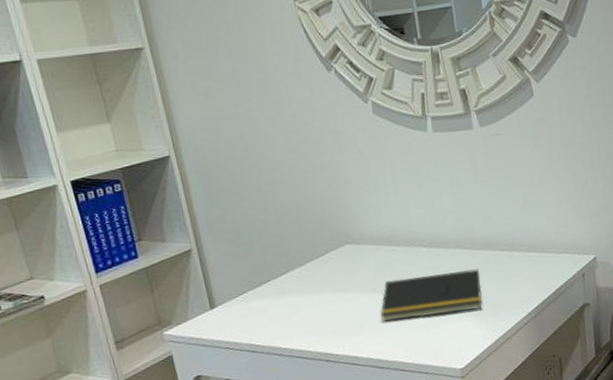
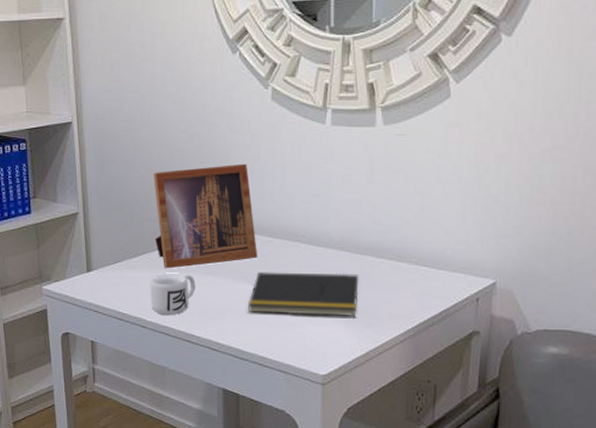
picture frame: none [266,178,384,293] -> present [153,163,258,269]
mug: none [279,294,327,340] -> present [150,274,196,316]

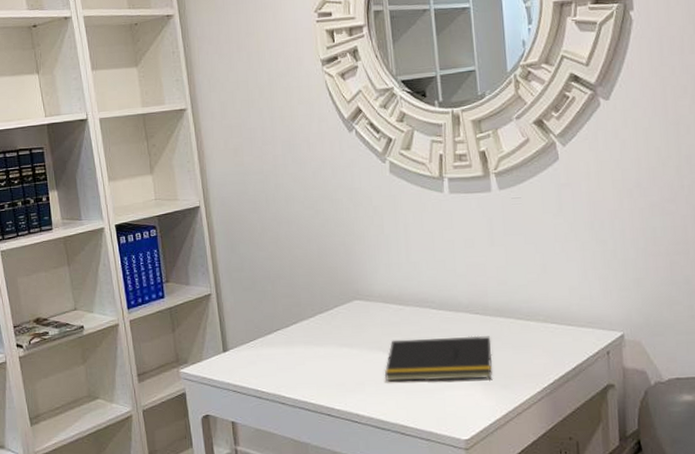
mug: present [150,274,196,316] -> none [286,347,332,391]
picture frame: present [153,163,258,269] -> none [282,235,391,344]

